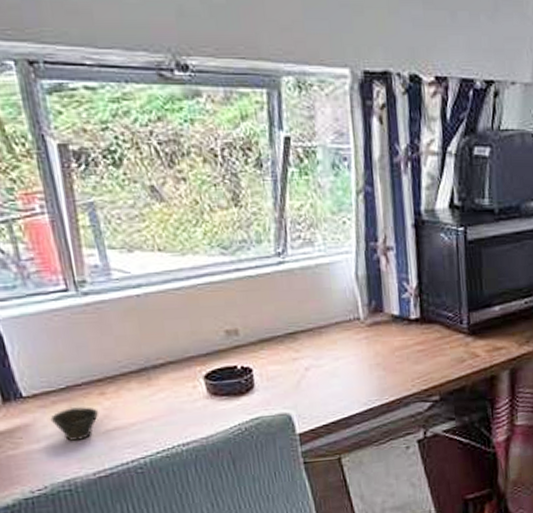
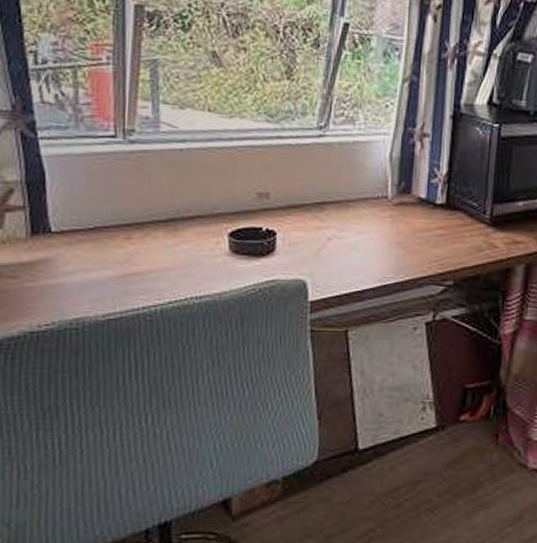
cup: present [50,407,99,441] -> none [73,248,121,281]

